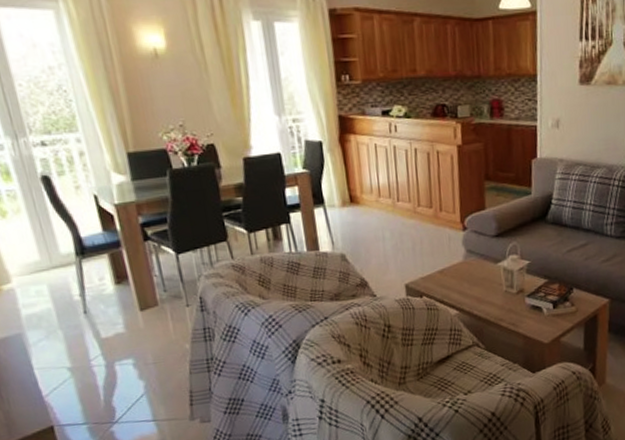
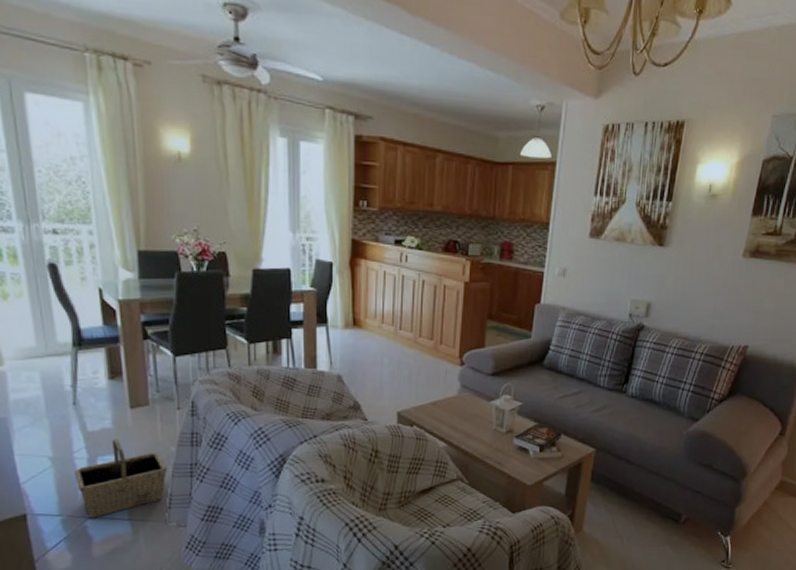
basket: none [94,343,185,423] -> present [74,439,167,518]

